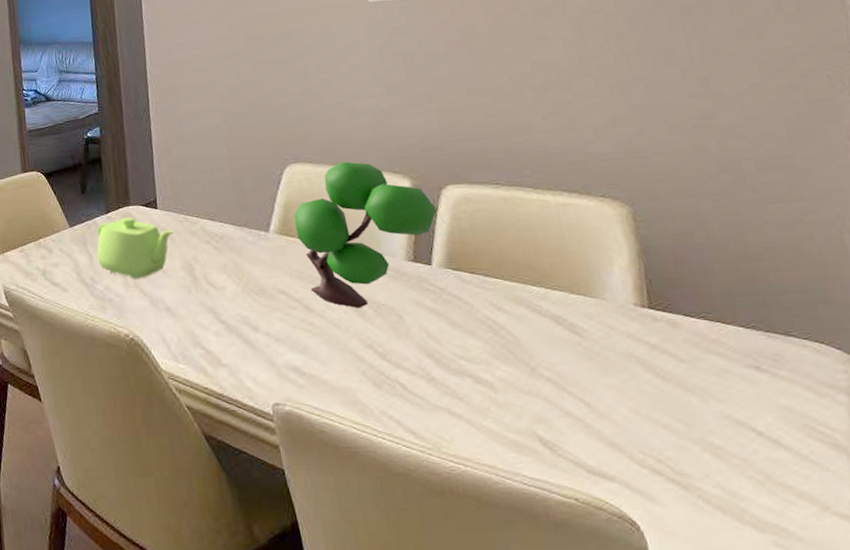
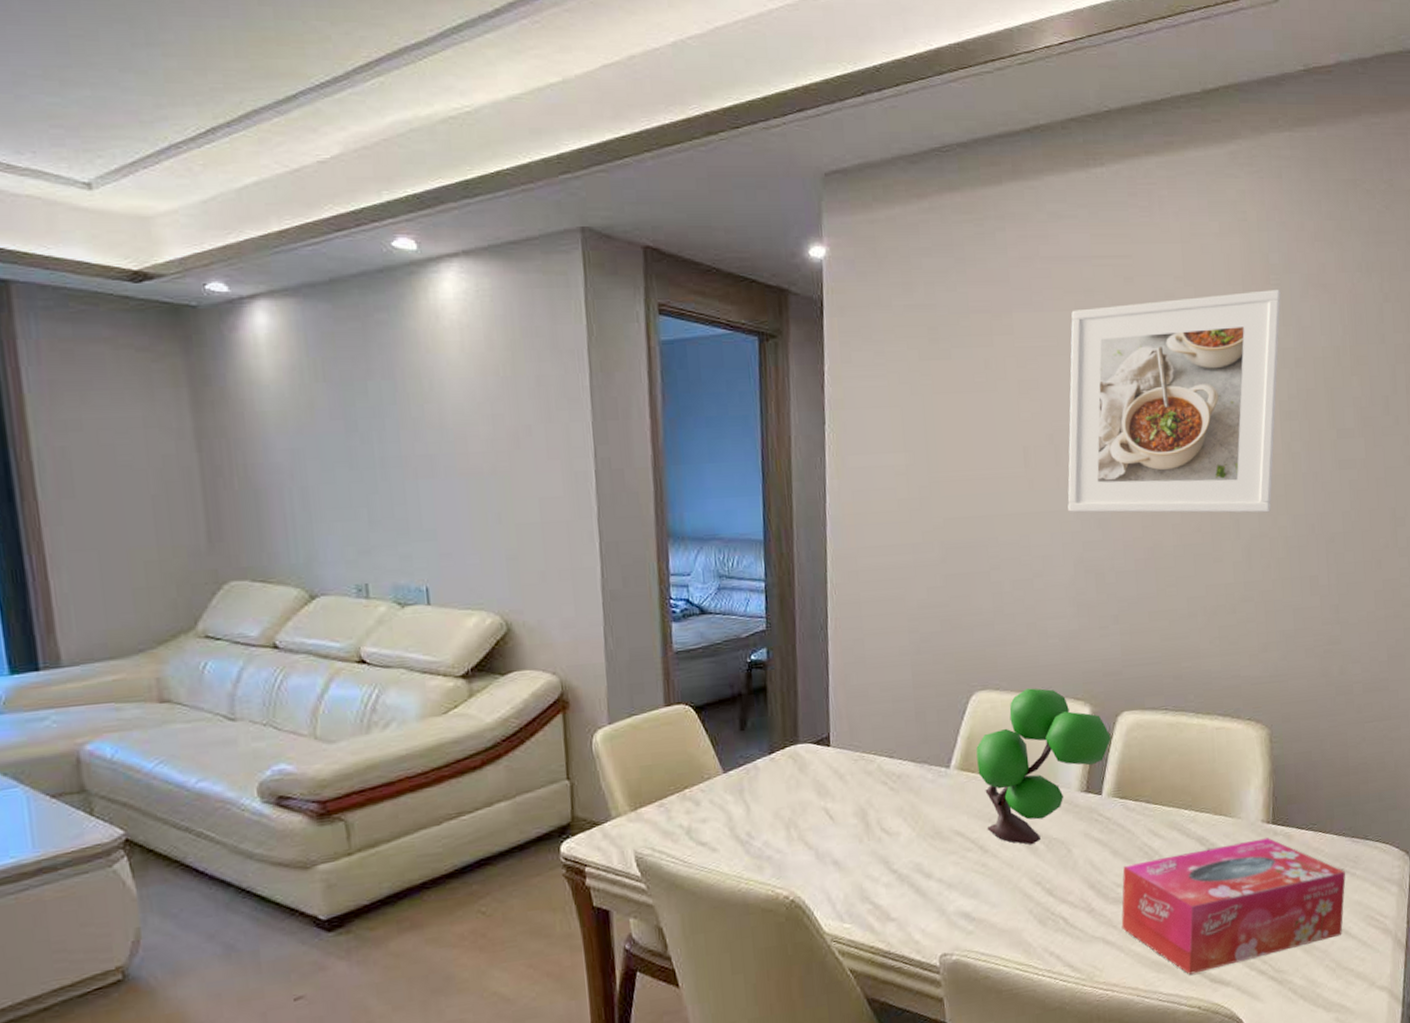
teapot: present [97,217,175,279] -> none [756,757,849,831]
tissue box: none [464,323,769,461] -> present [1121,837,1346,975]

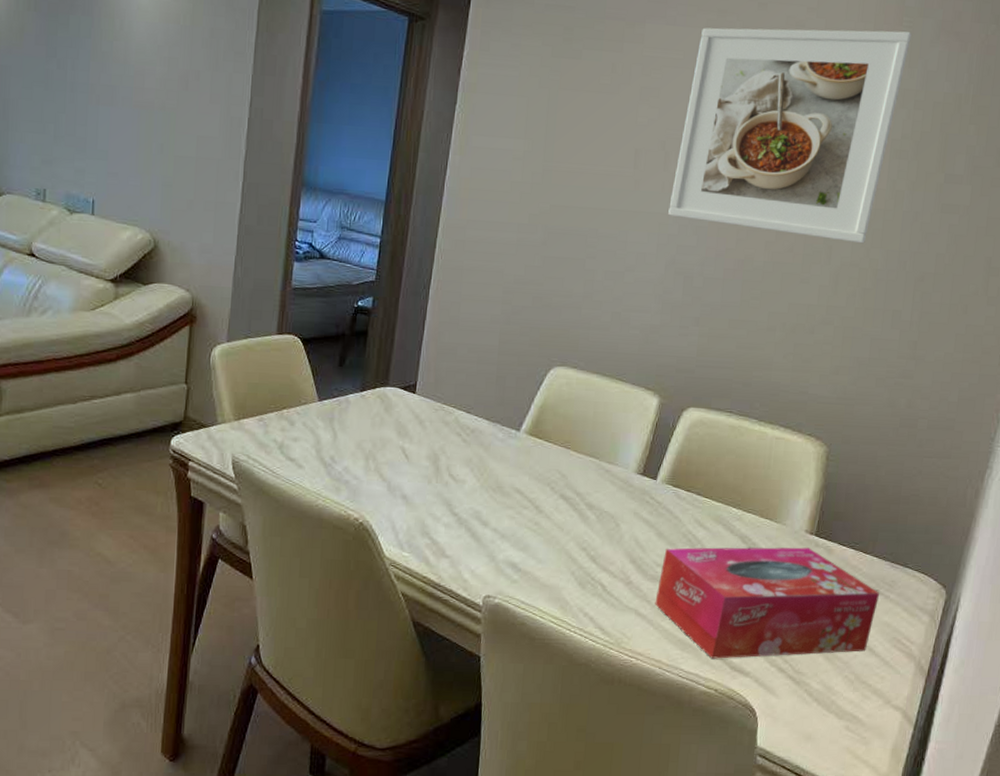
plant: present [976,688,1111,844] -> none [545,371,674,513]

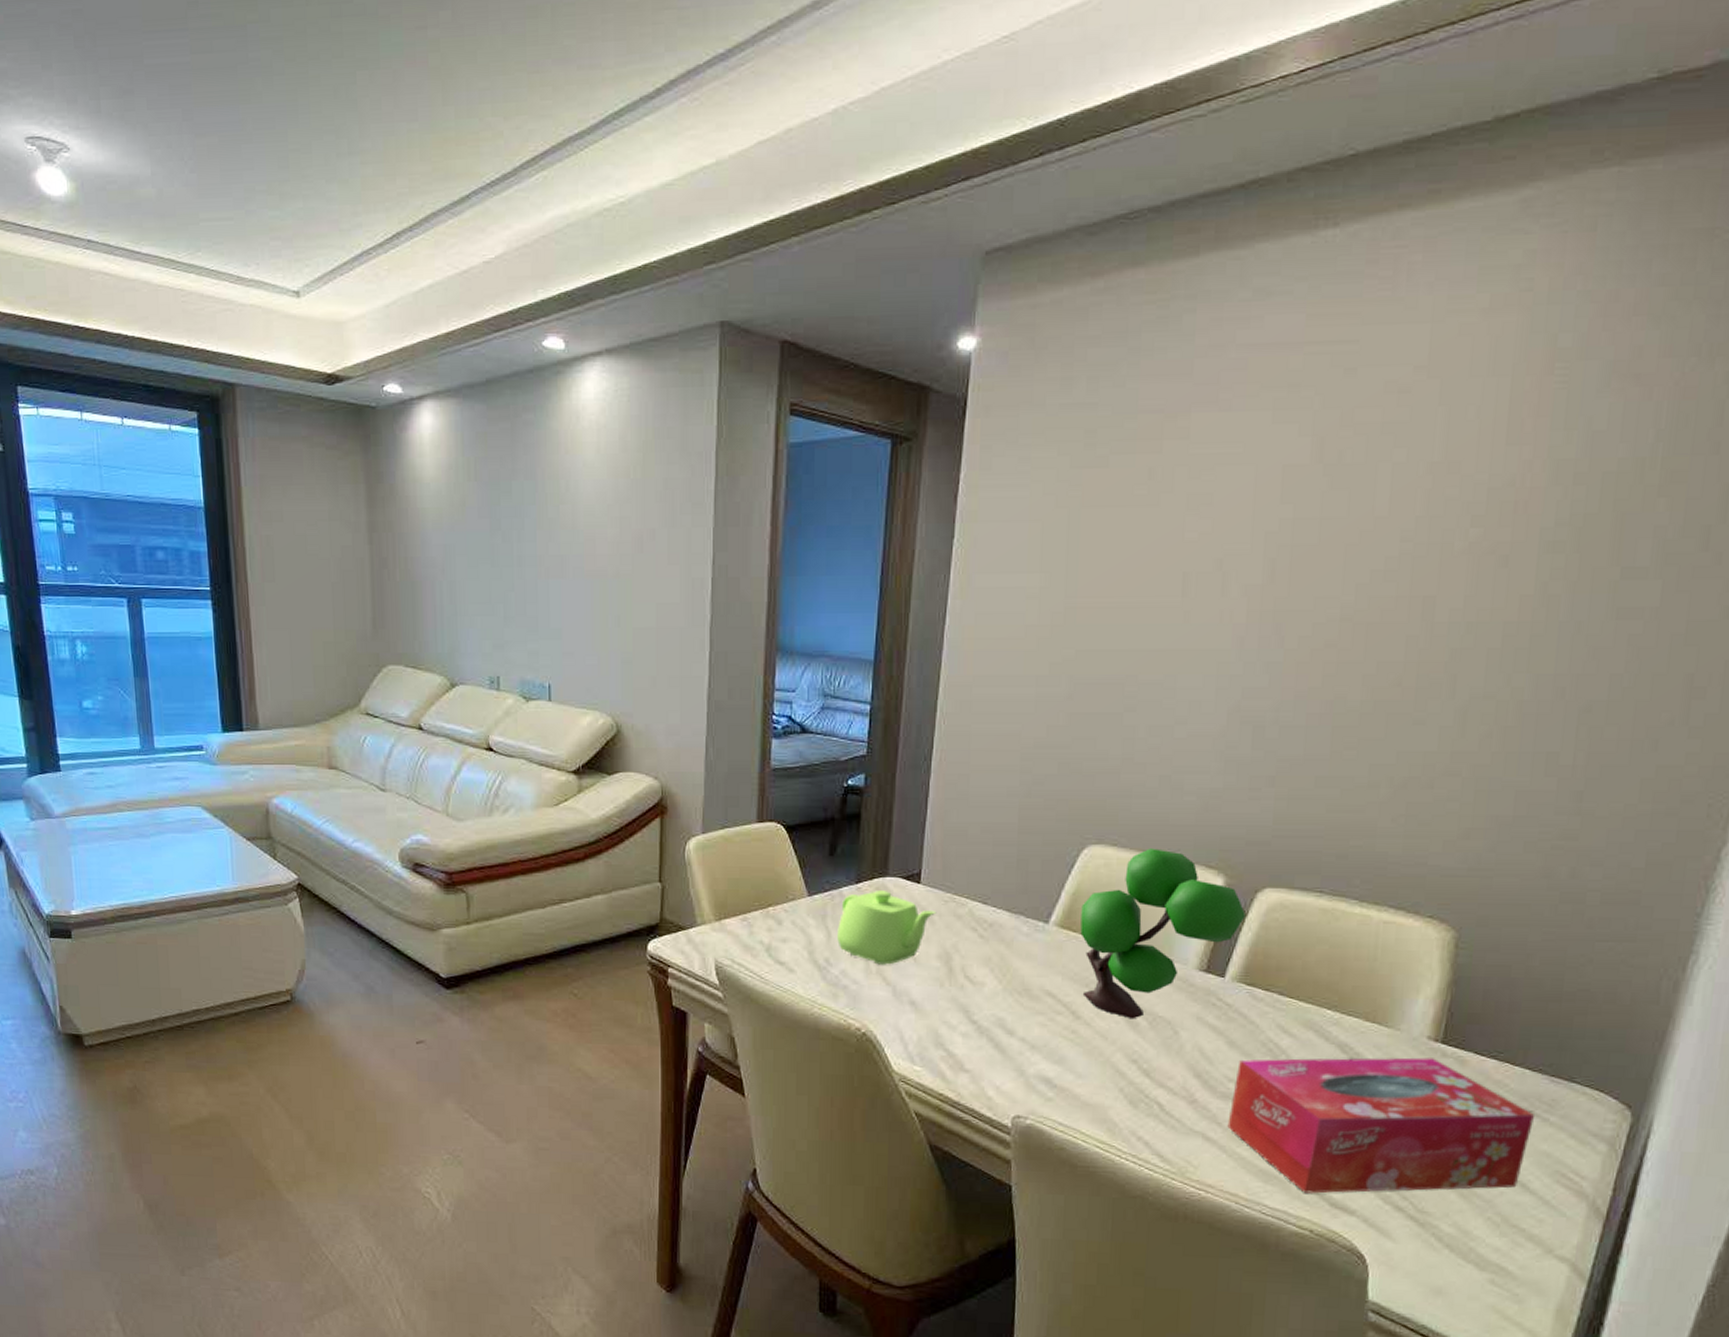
teapot: none [342,398,428,463] -> present [837,891,937,965]
plant: none [545,371,674,513] -> present [1080,848,1246,1018]
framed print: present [668,27,912,244] -> none [1229,382,1568,669]

